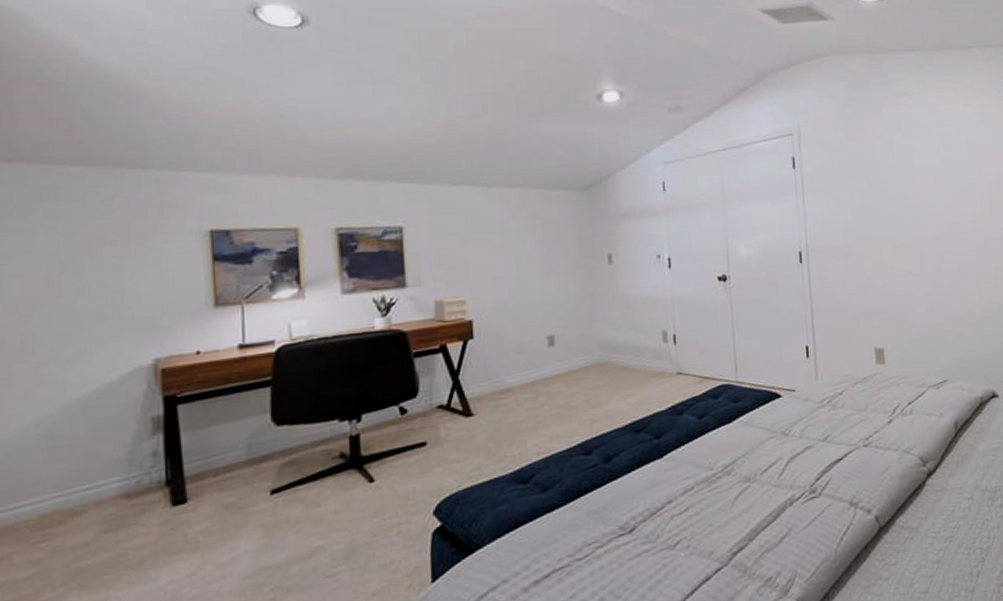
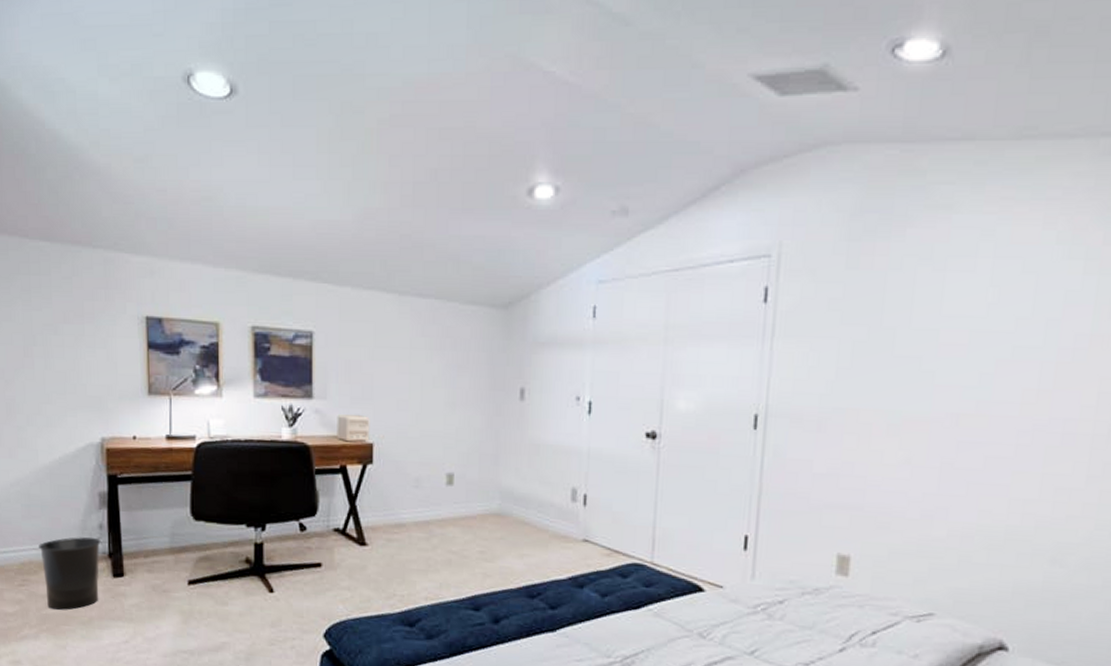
waste bin: none [67,467,155,560] -> present [39,537,101,610]

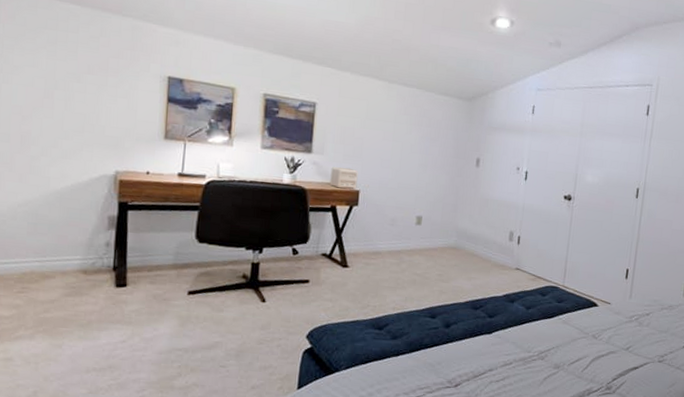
waste bin: present [39,537,101,610] -> none [42,252,107,314]

